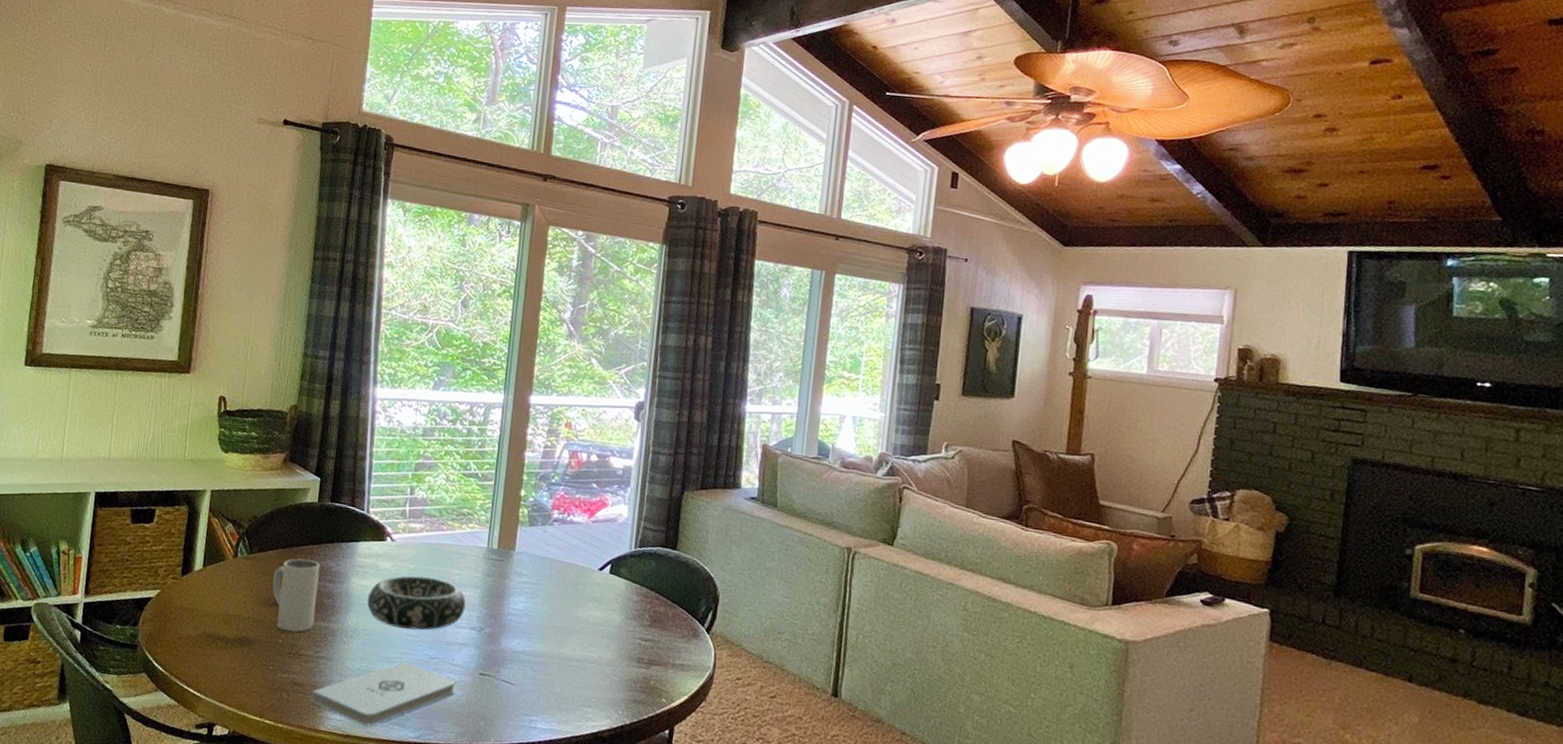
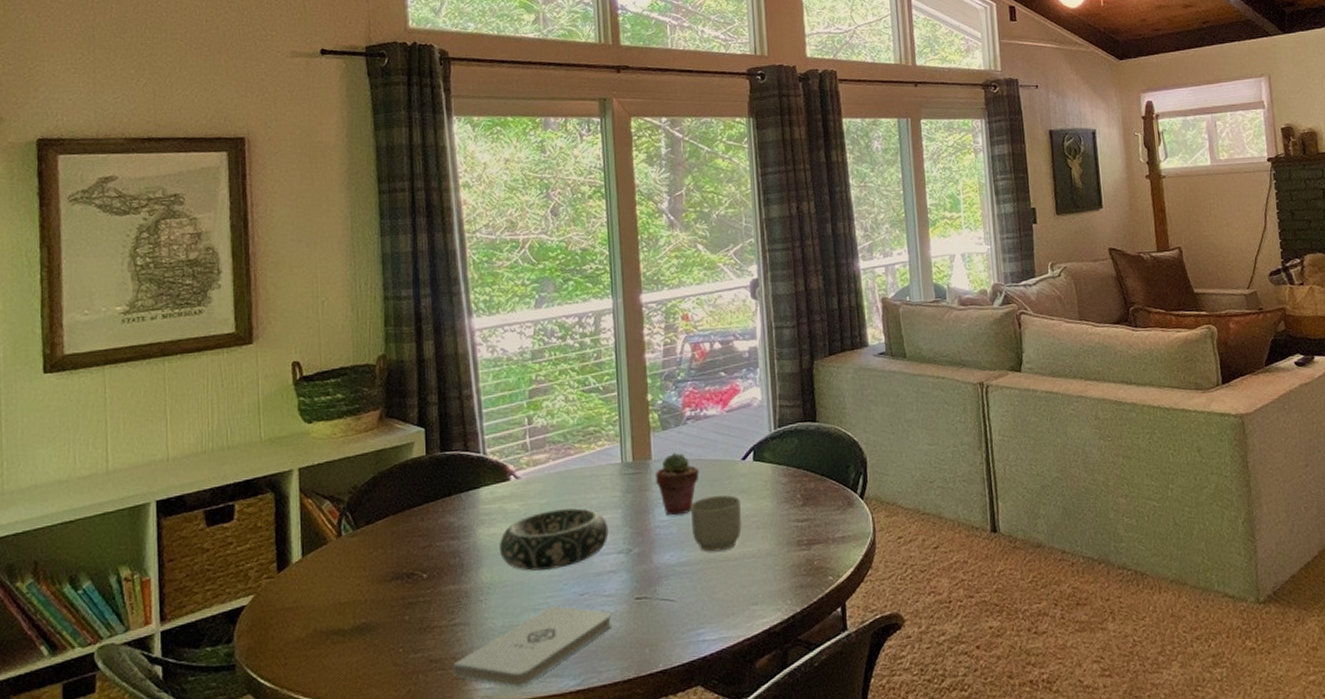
mug: present [272,558,321,632] -> none [388,520,443,605]
potted succulent: none [516,549,557,608] -> present [656,452,700,516]
mug: none [541,597,591,650] -> present [690,495,742,552]

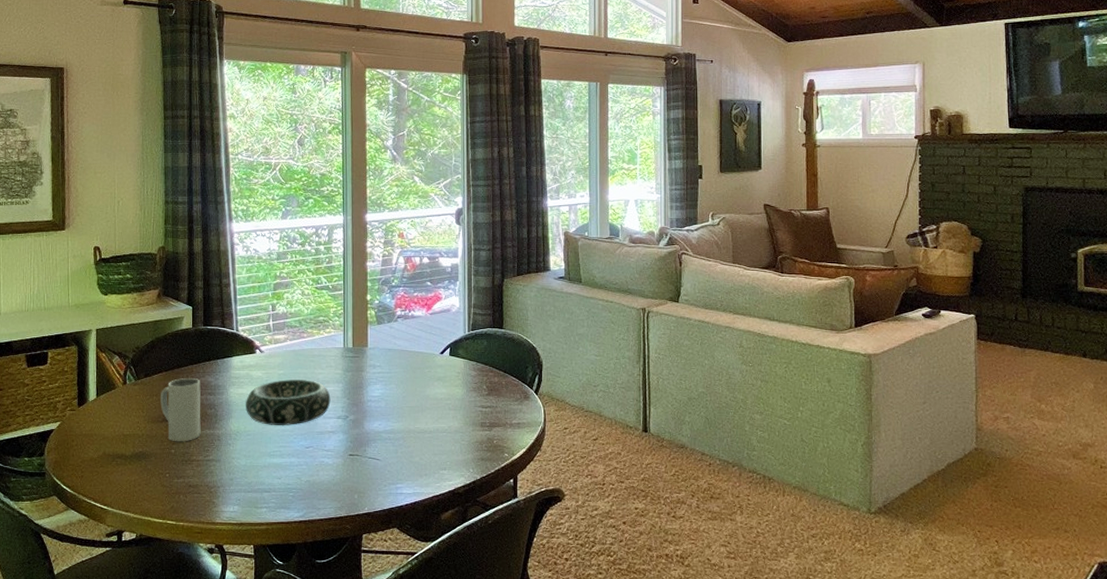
mug: none [388,520,443,605] -> present [160,378,201,441]
notepad: present [453,605,612,687] -> none [206,453,330,513]
potted succulent: present [656,452,700,516] -> none [370,343,405,393]
mug: present [690,495,742,552] -> none [396,381,437,425]

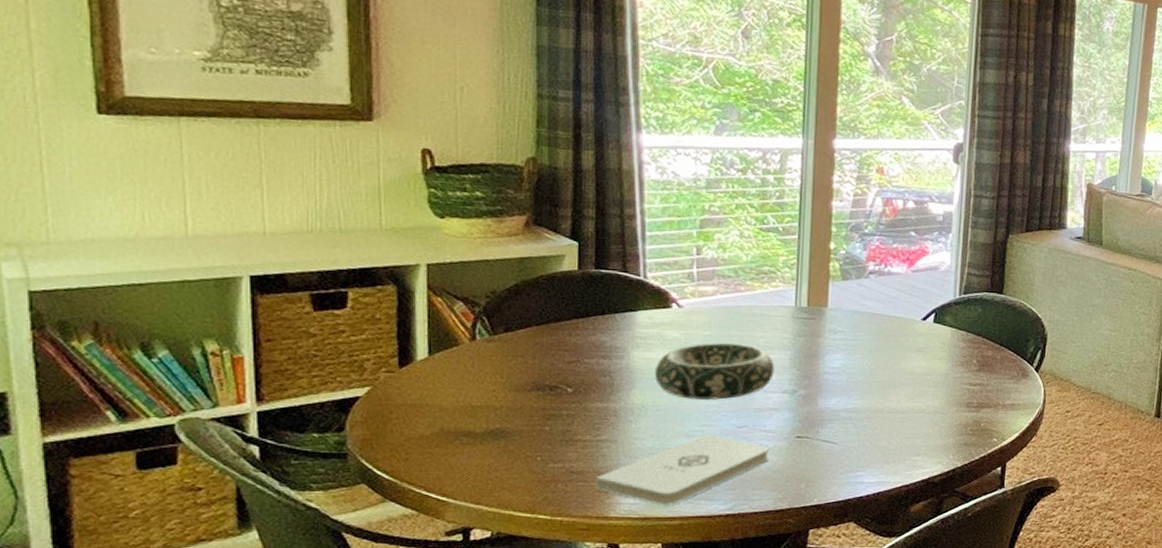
mug: present [160,378,201,441] -> none [529,335,590,416]
notepad: none [206,453,330,513] -> present [595,433,770,505]

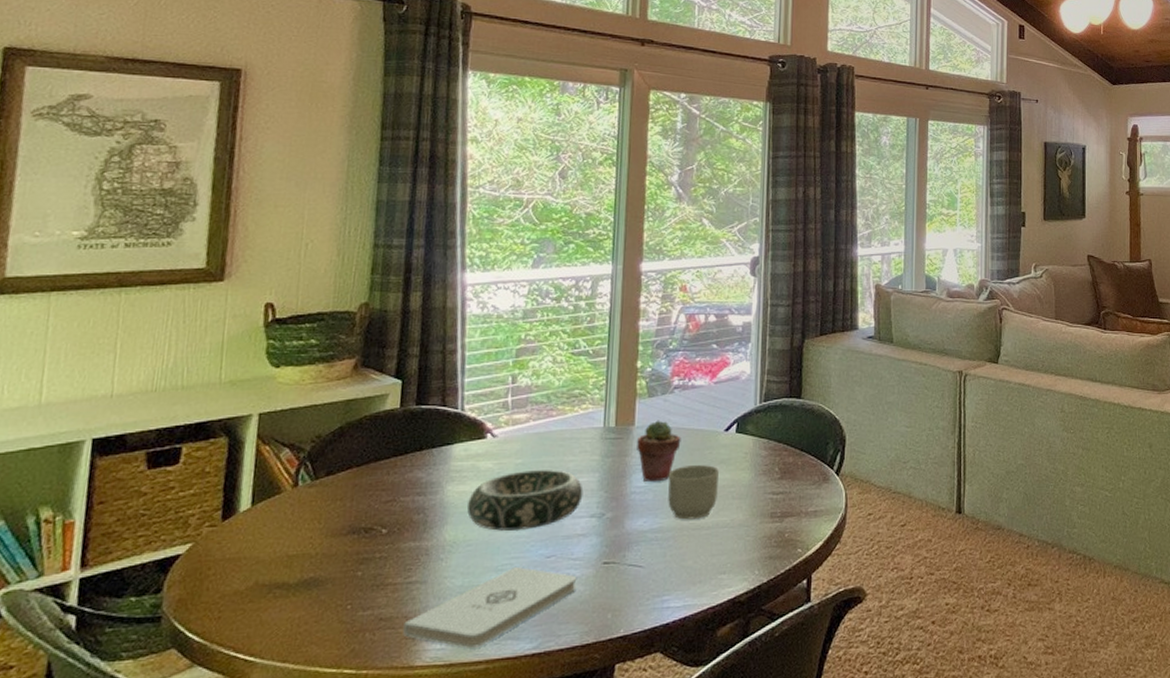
potted succulent: none [830,304,877,365] -> present [637,420,681,483]
mug: none [862,351,915,403] -> present [668,465,719,520]

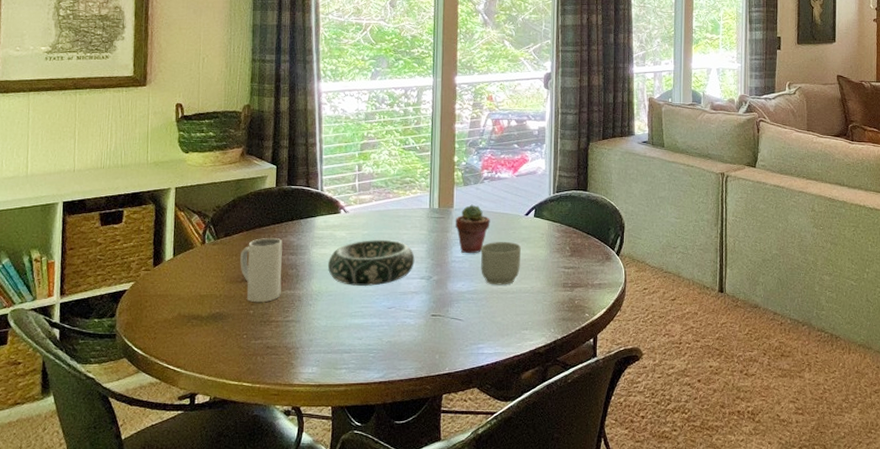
mug: none [346,474,407,560] -> present [240,238,283,302]
notepad: present [403,566,577,648] -> none [284,313,412,374]

